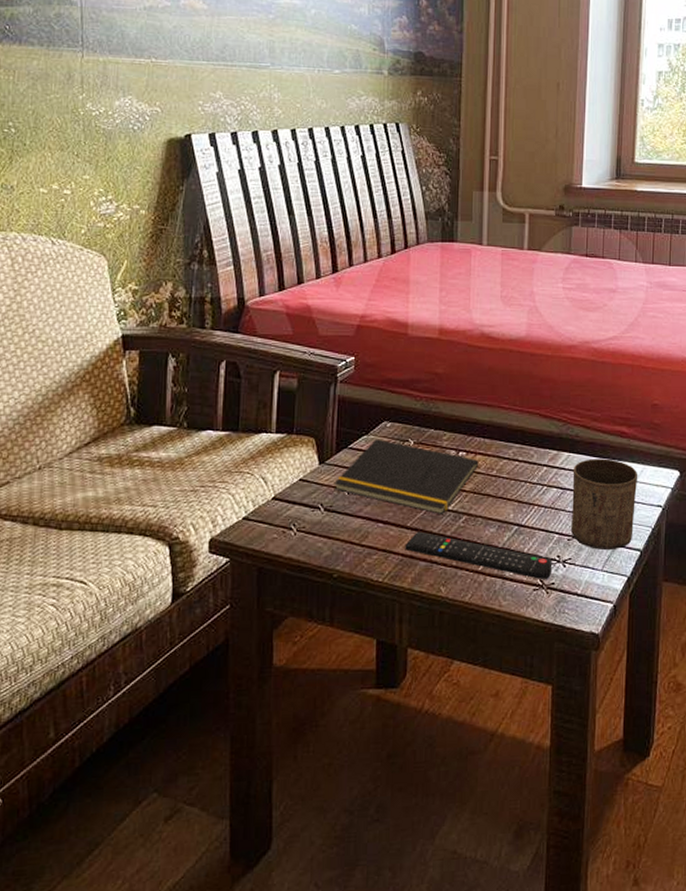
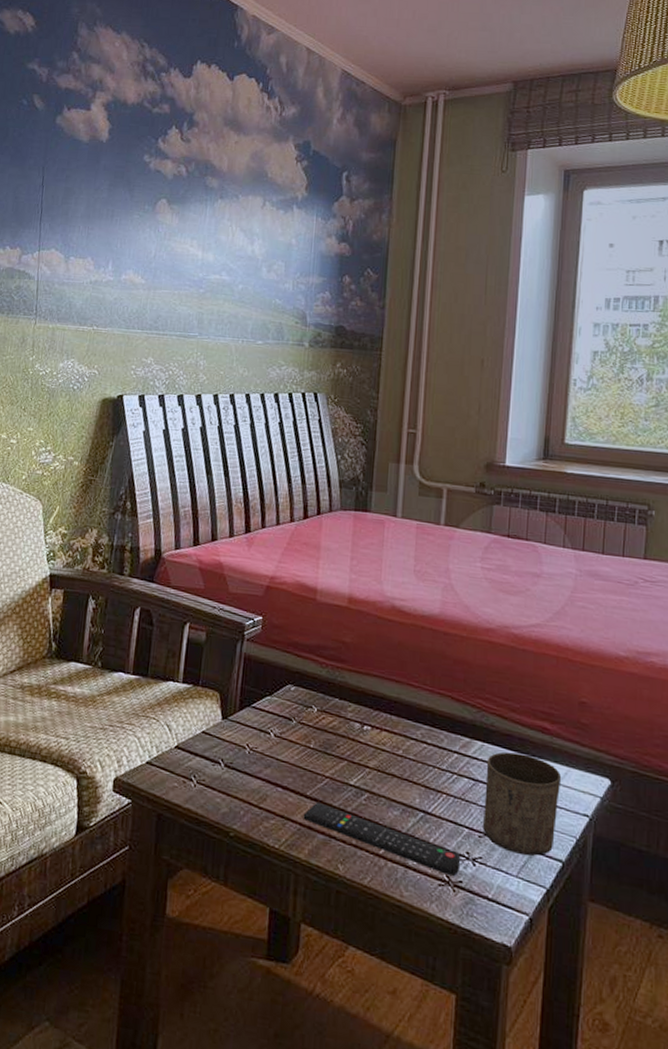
notepad: present [334,439,479,514] -> none [235,701,385,788]

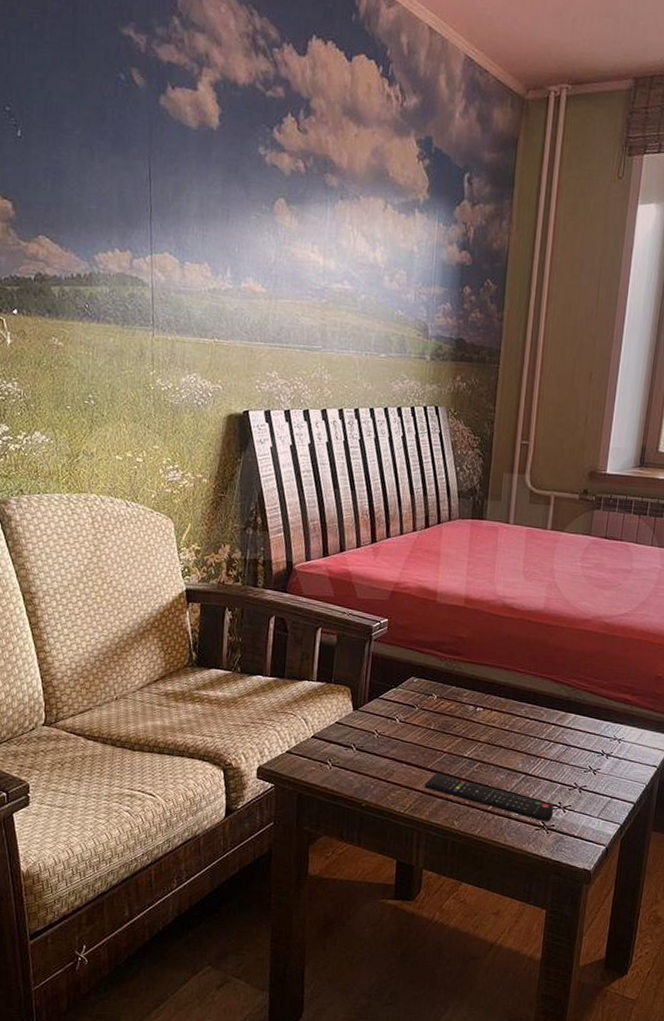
cup: present [483,751,562,856] -> none [573,721,638,801]

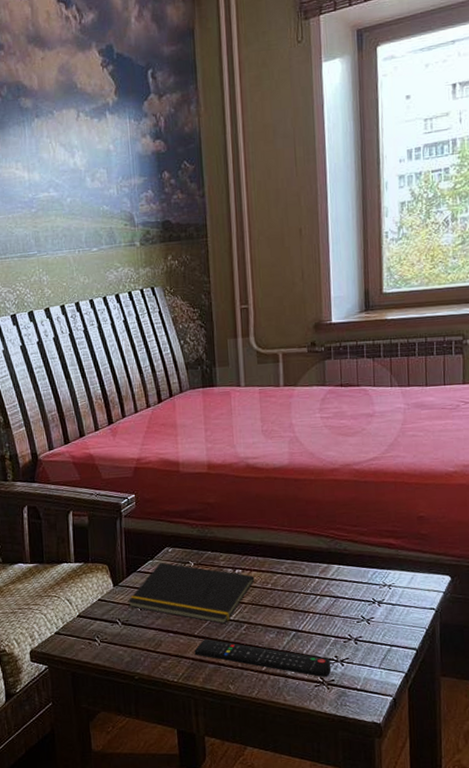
notepad: none [365,692,494,760] -> present [128,562,255,624]

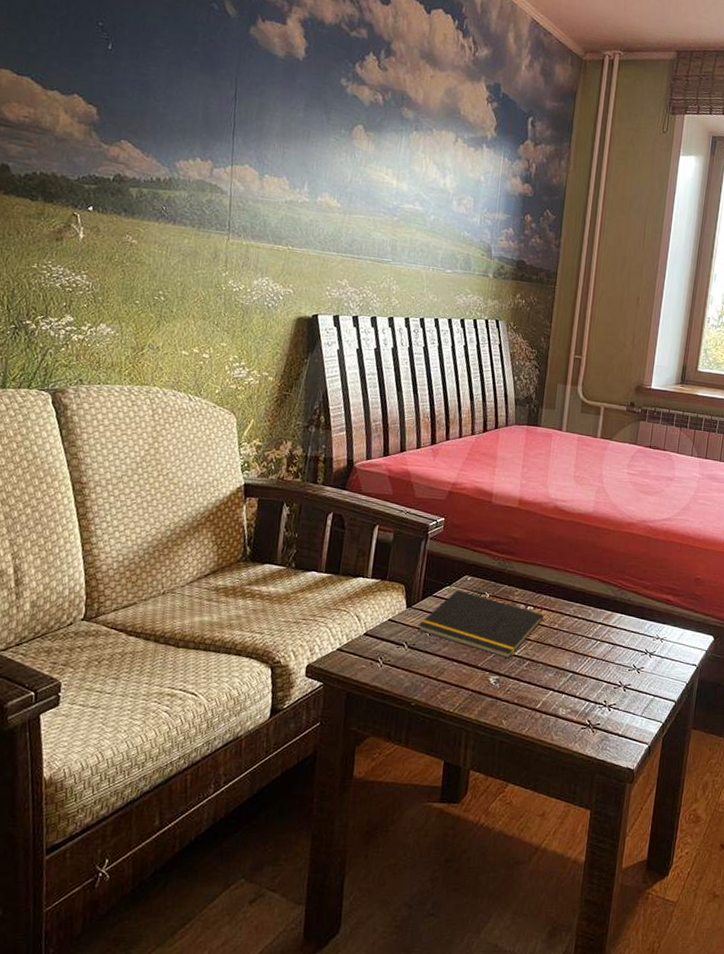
remote control: present [194,638,331,677] -> none [474,671,600,720]

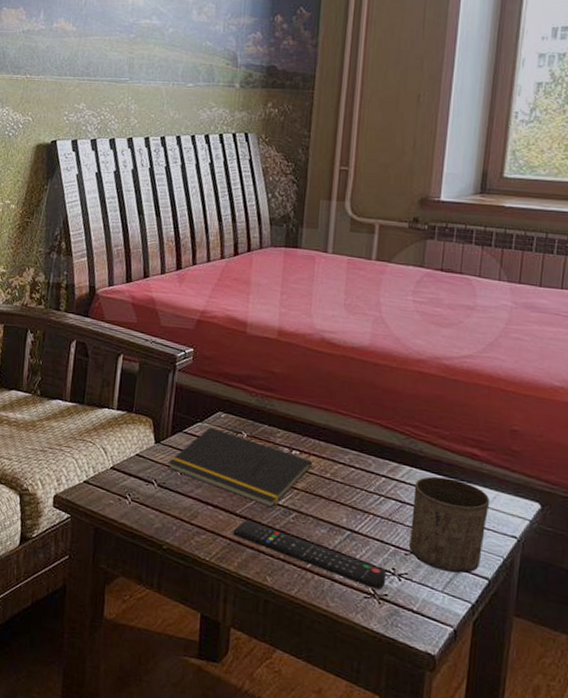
remote control: none [474,671,600,720] -> present [233,519,387,589]
cup: none [617,620,679,699] -> present [409,476,491,574]

